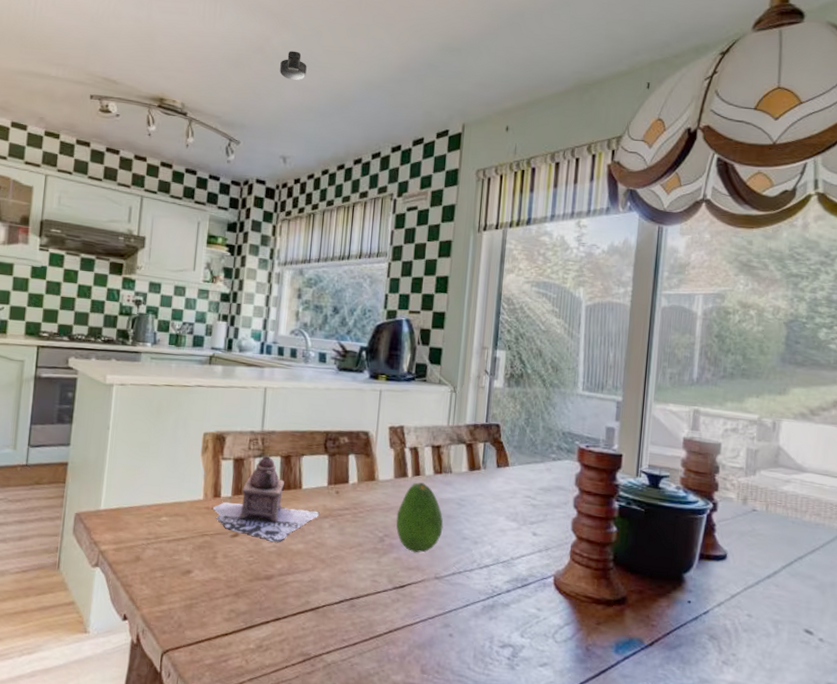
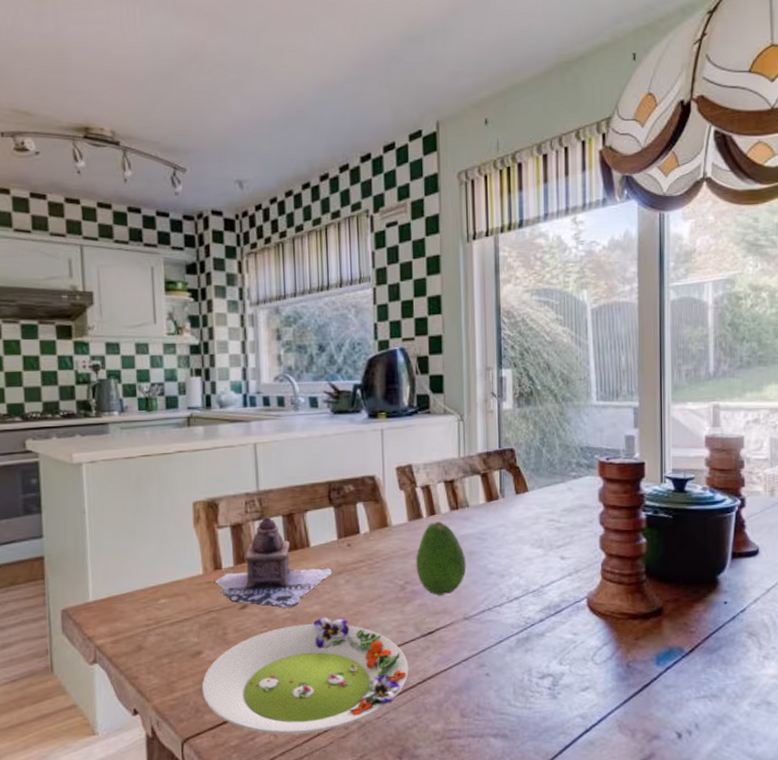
salad plate: none [186,556,378,665] -> present [201,617,409,735]
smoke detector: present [280,51,307,80] -> none [220,55,252,90]

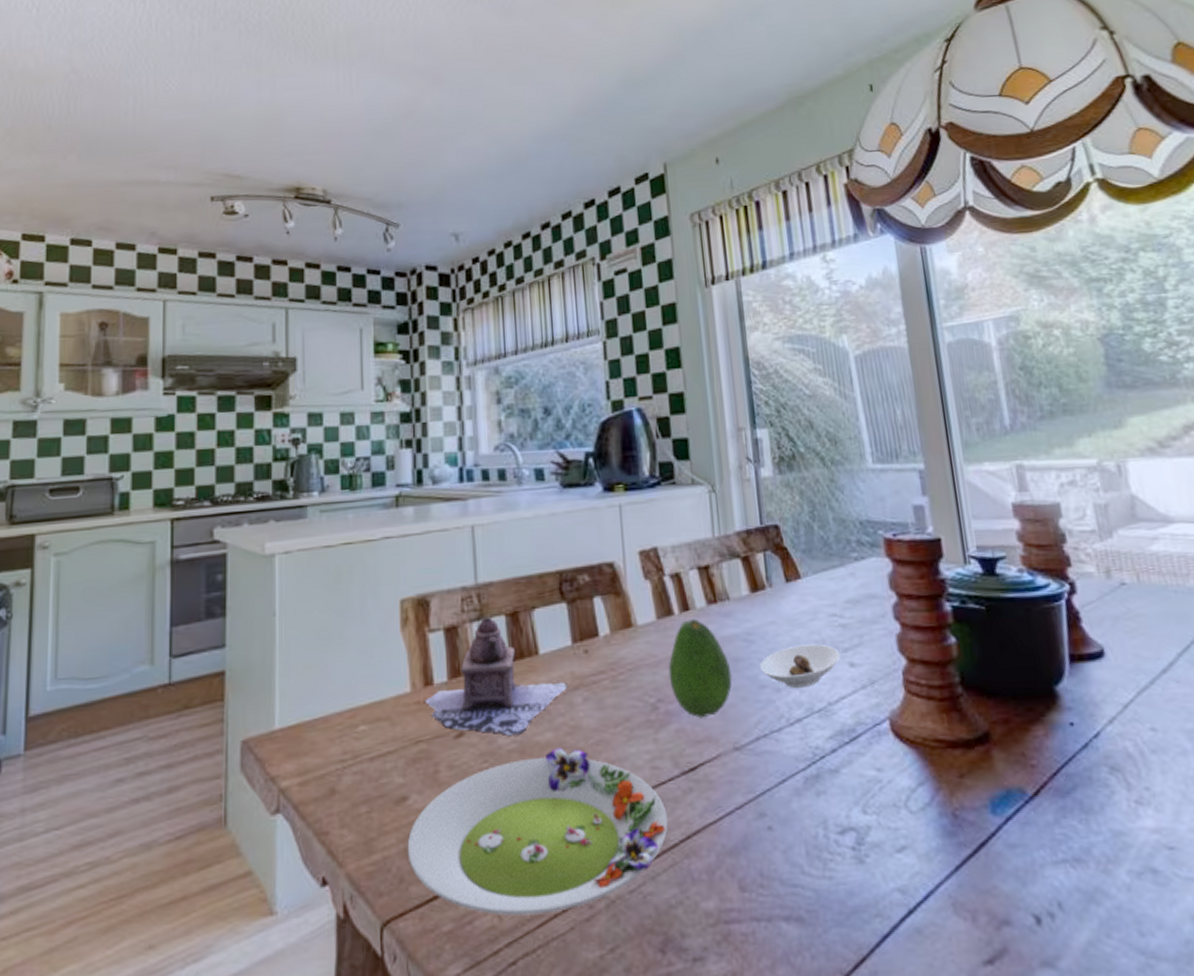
saucer: none [489,542,554,575] -> present [759,644,841,689]

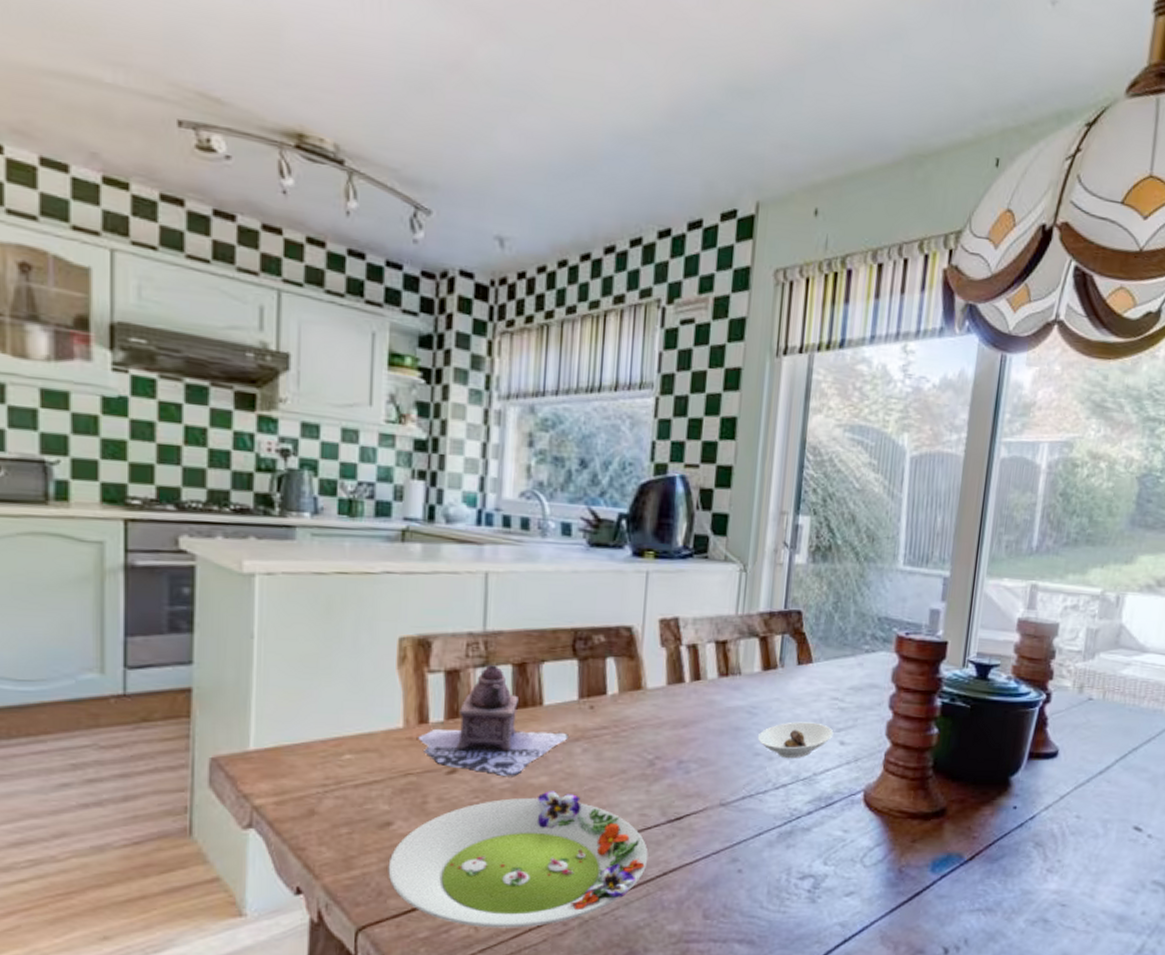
fruit: present [668,619,733,719] -> none [670,689,731,777]

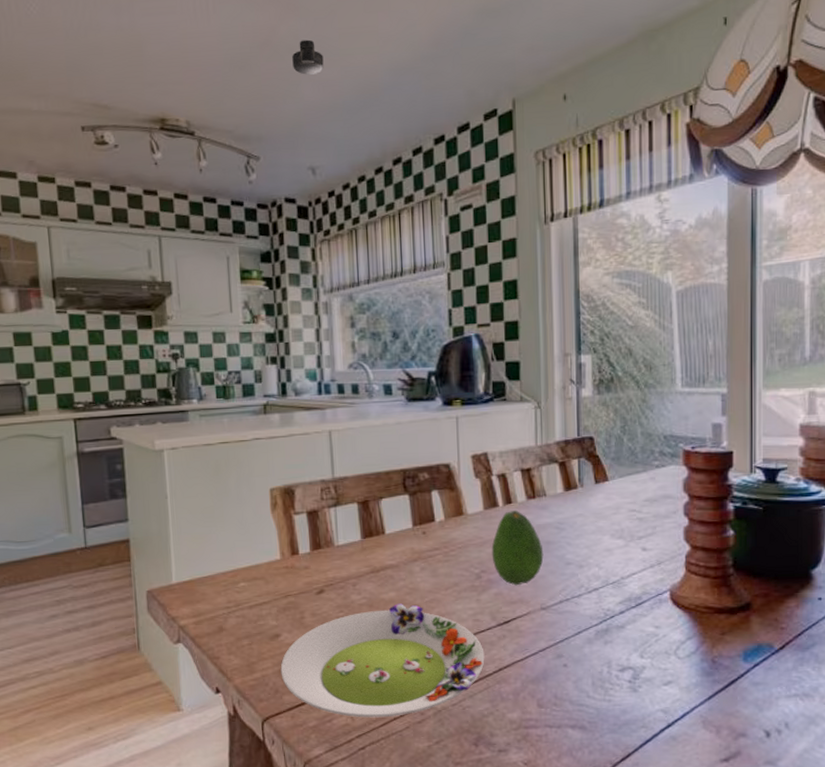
teapot: present [417,665,570,777] -> none [291,504,409,594]
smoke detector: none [489,72,531,120] -> present [292,39,324,75]
fruit: none [670,689,731,777] -> present [491,511,544,586]
saucer: present [757,722,834,759] -> none [567,532,635,566]

